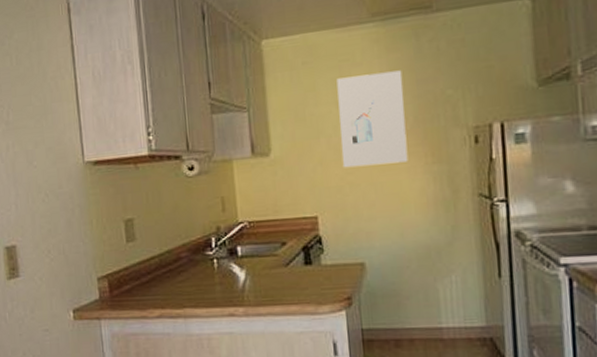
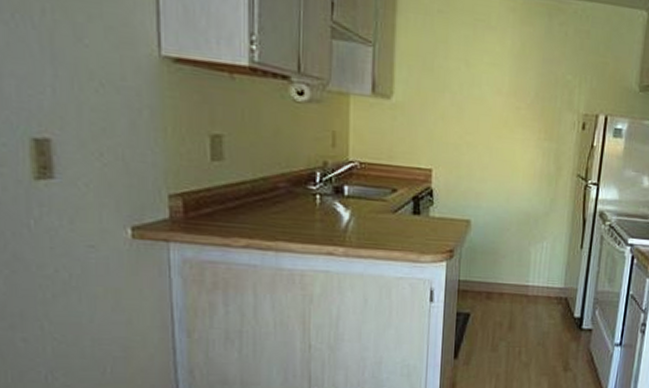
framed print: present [336,70,408,168] -> none [463,36,532,134]

